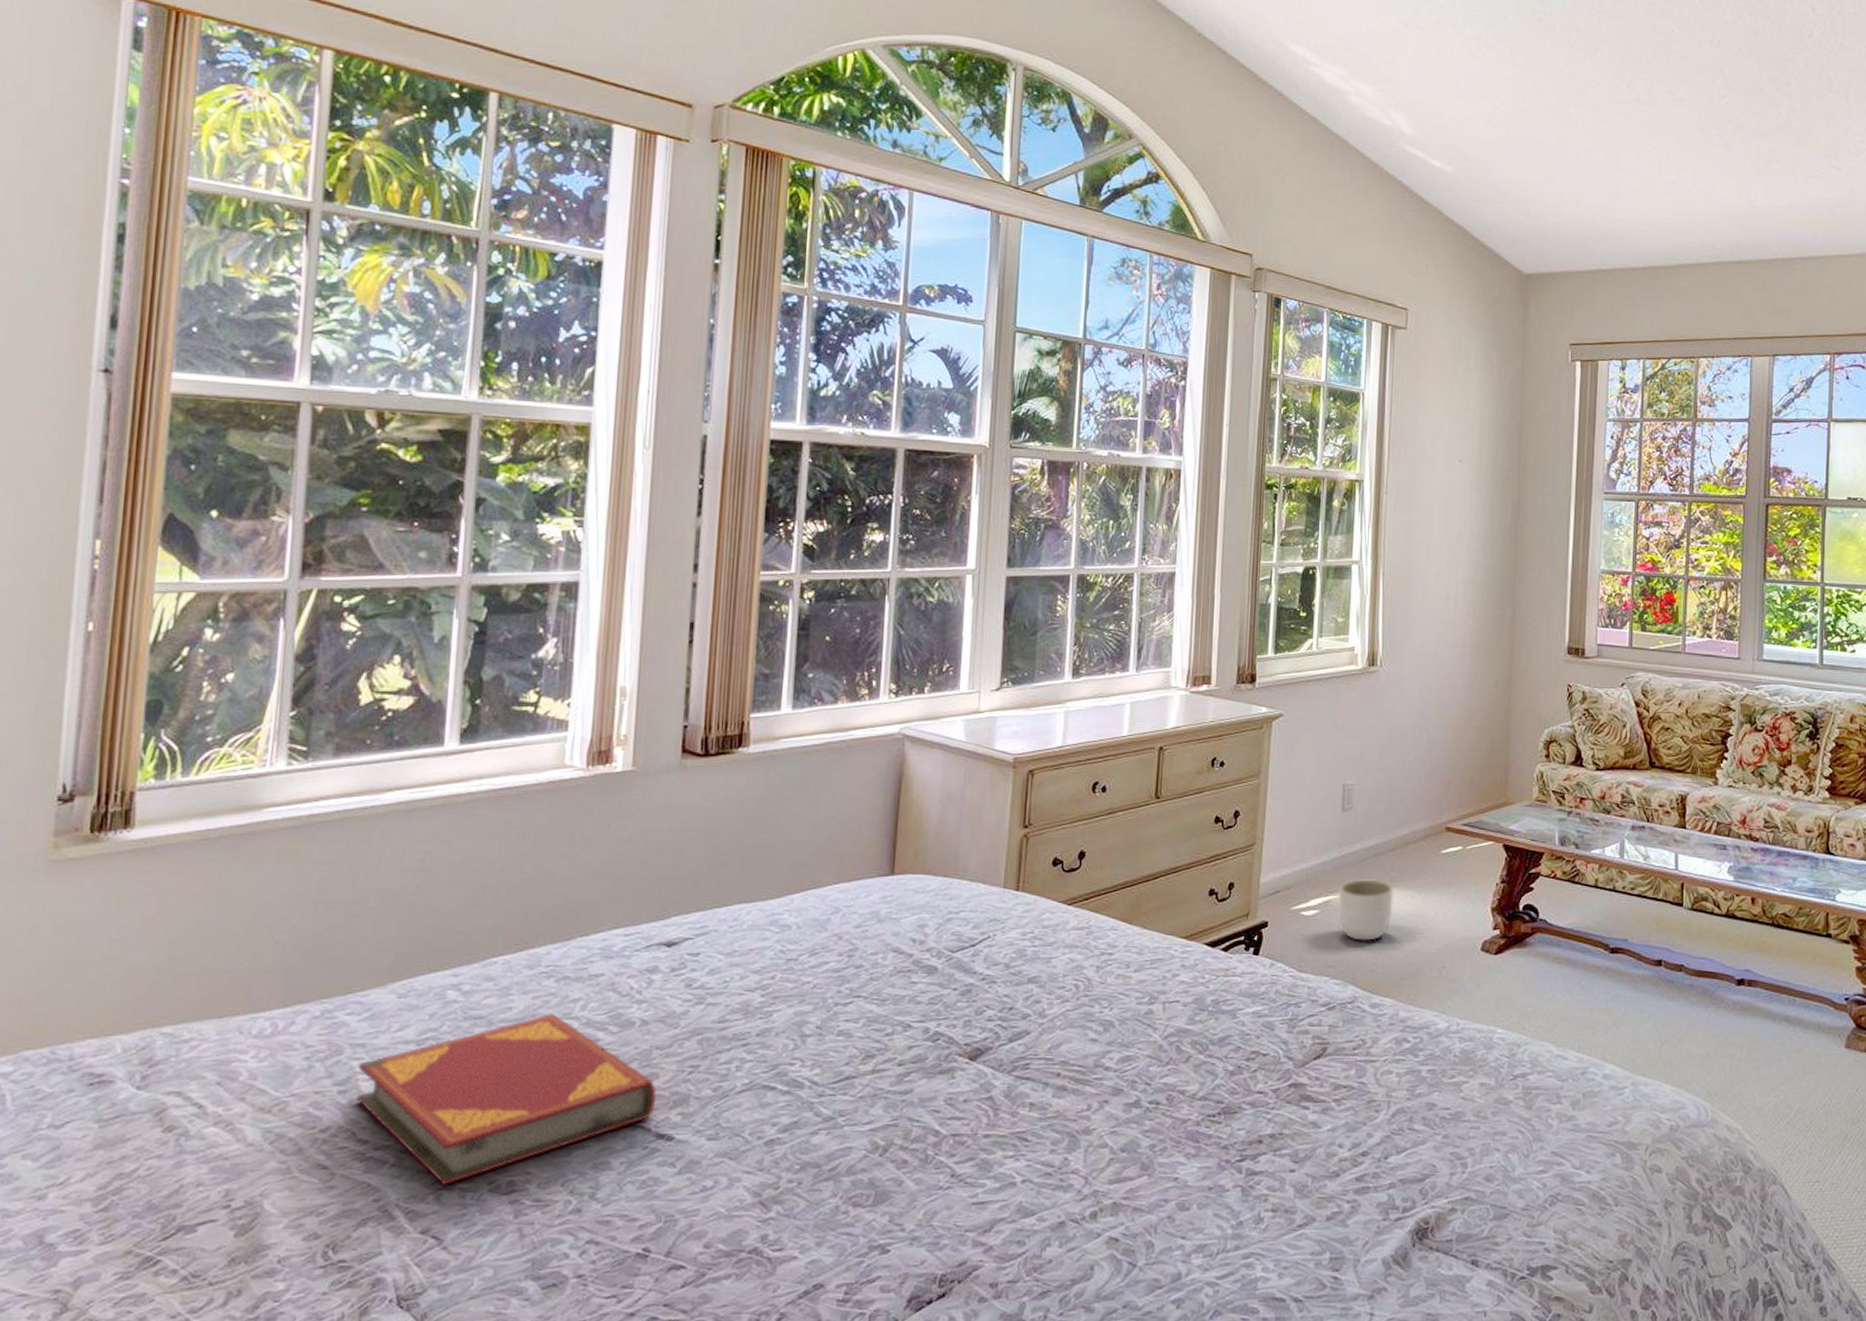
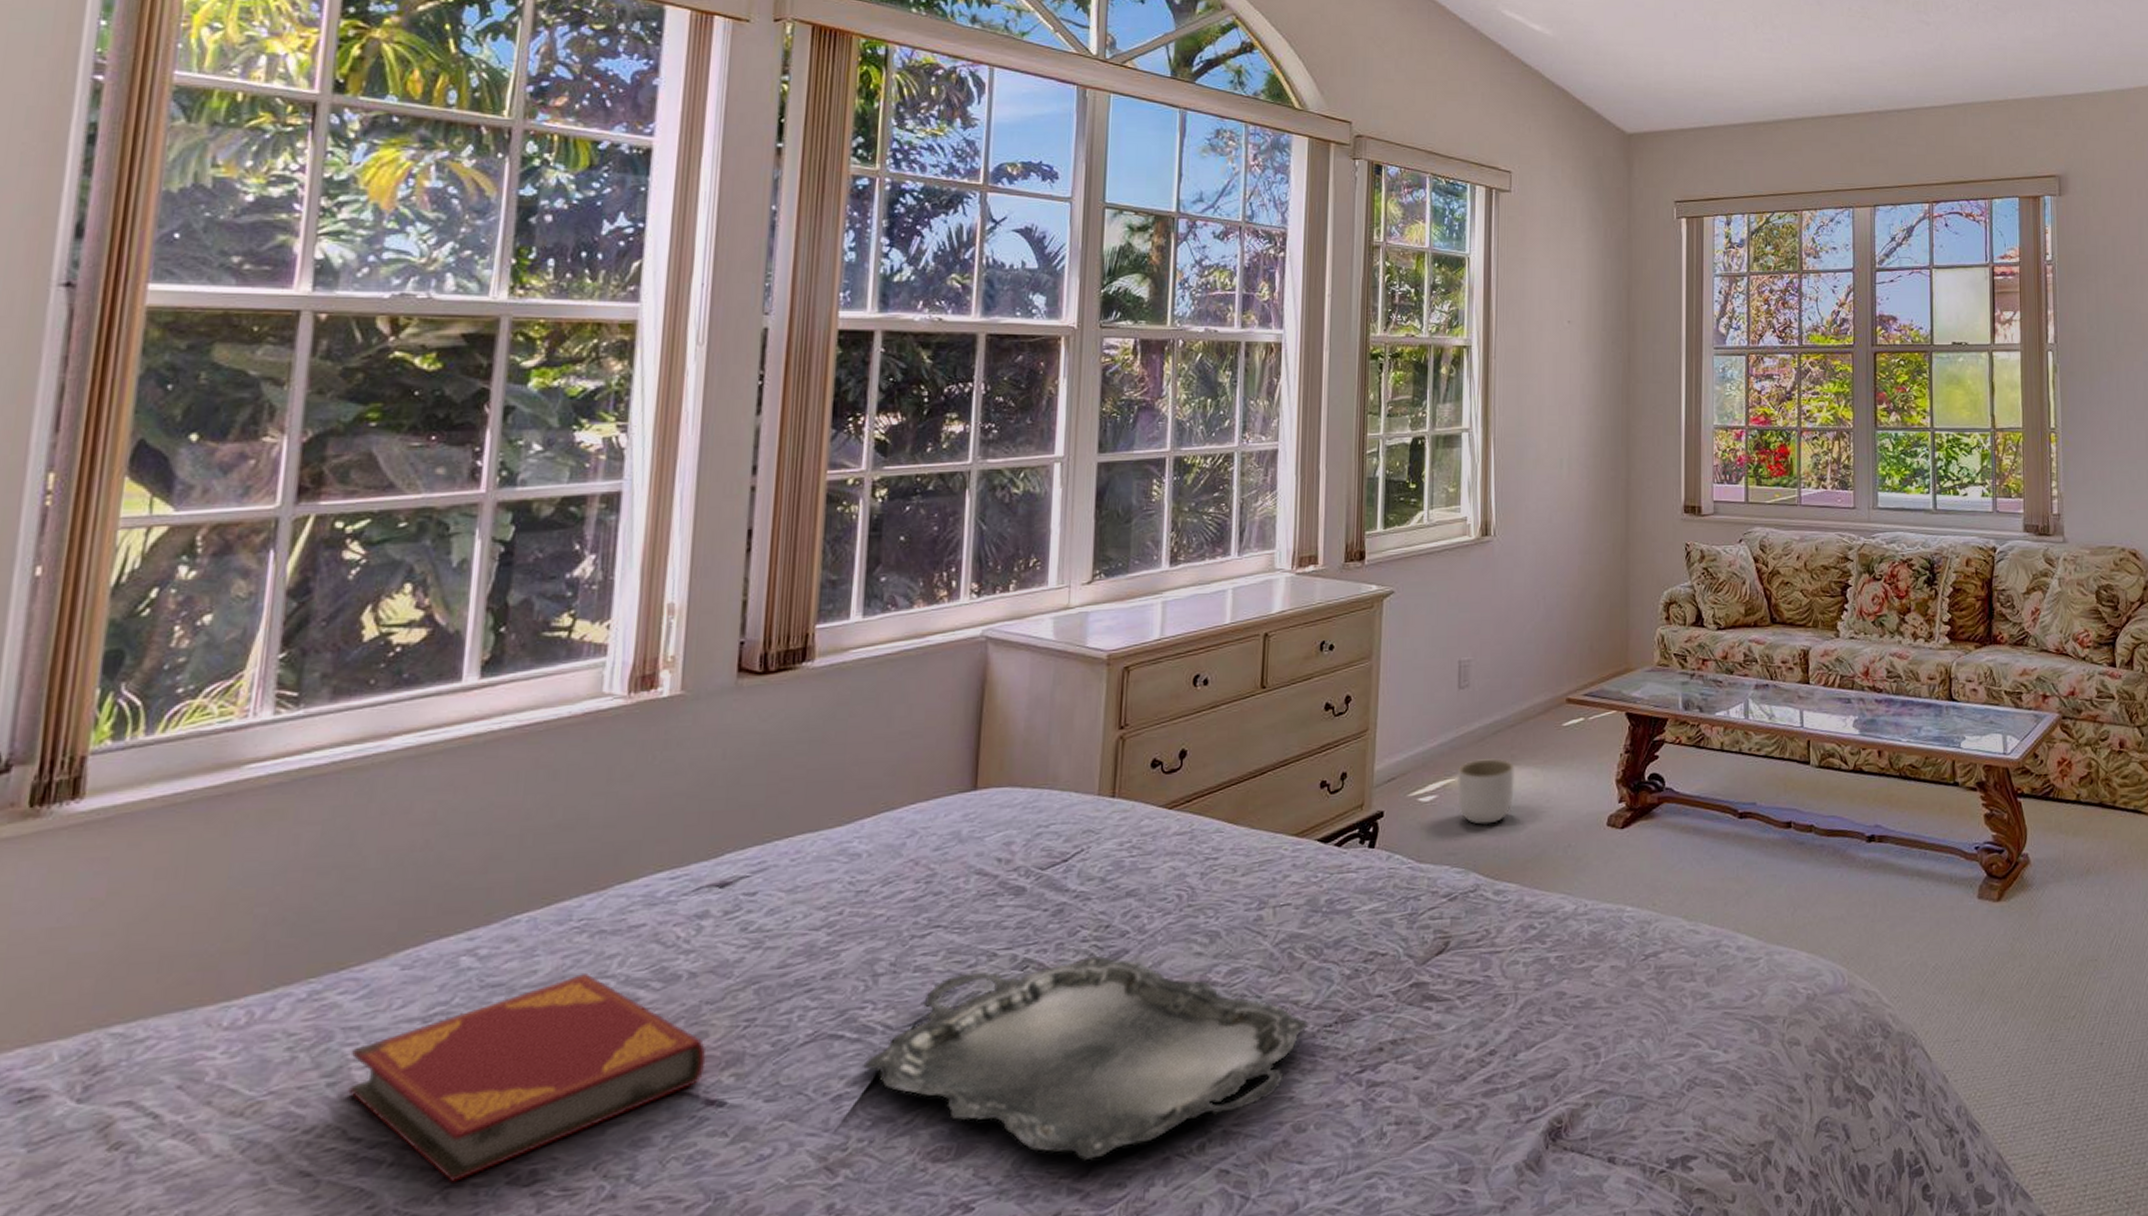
serving tray: none [793,1034,1194,1218] -> present [863,955,1309,1161]

